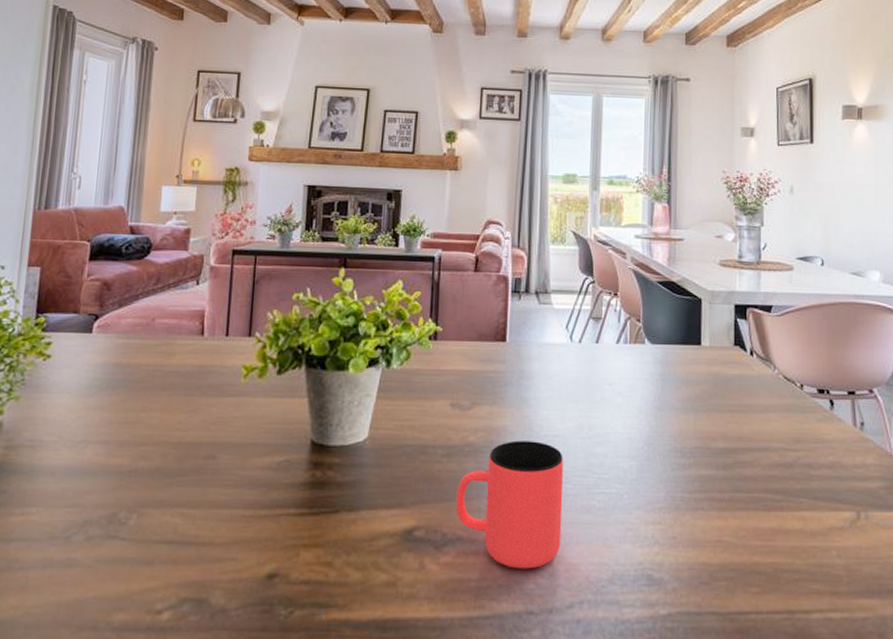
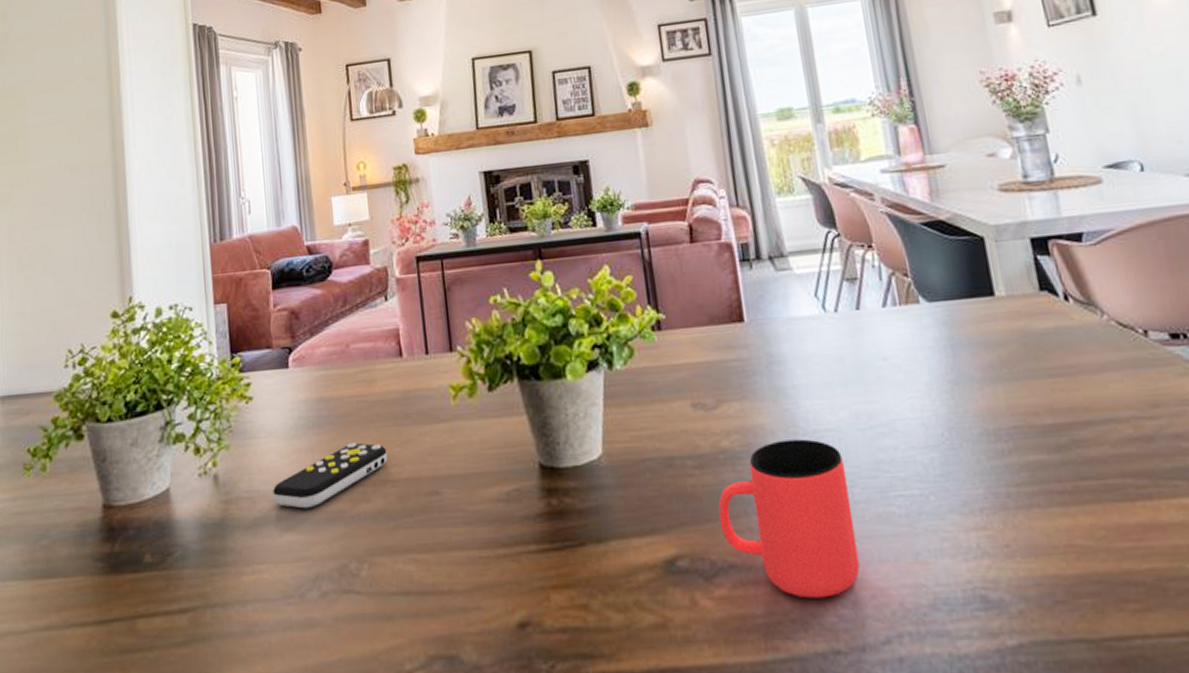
remote control: none [55,406,174,461] -> present [273,443,388,509]

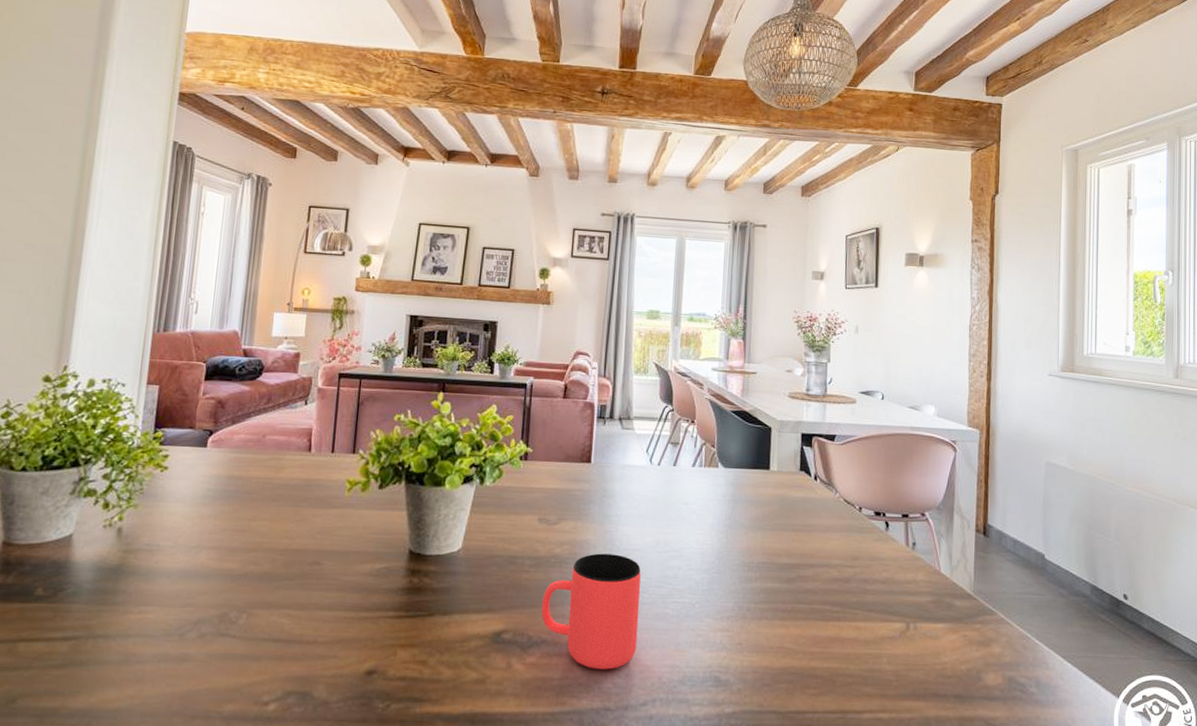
remote control: present [273,443,388,509] -> none [171,515,282,565]

